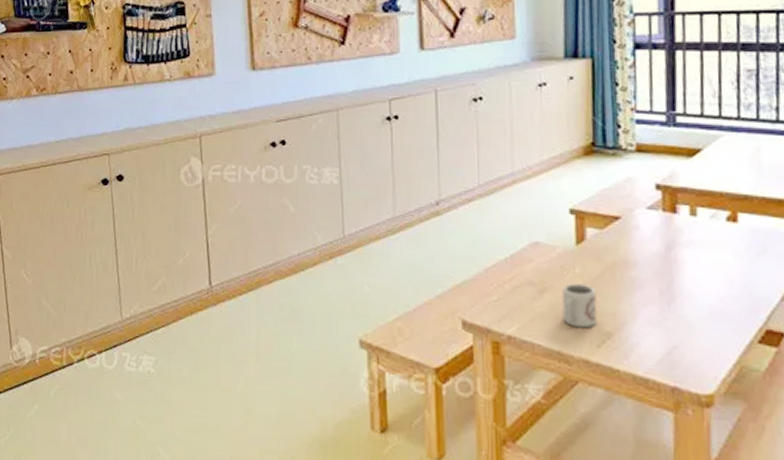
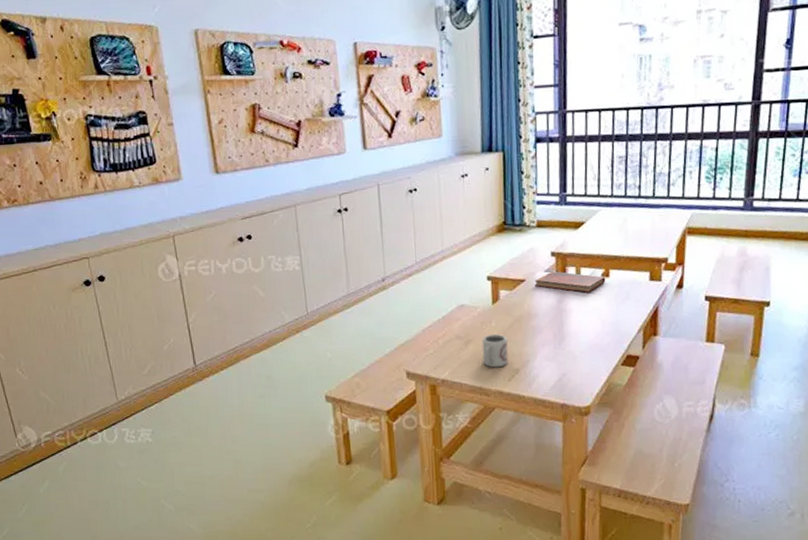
diary: none [633,208,733,240] -> present [535,271,606,293]

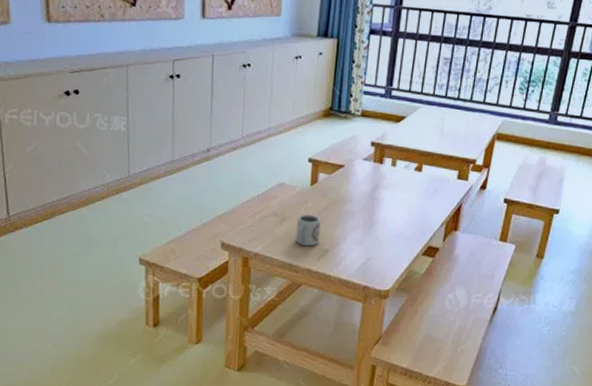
diary: present [535,271,606,293] -> none [353,160,419,184]

